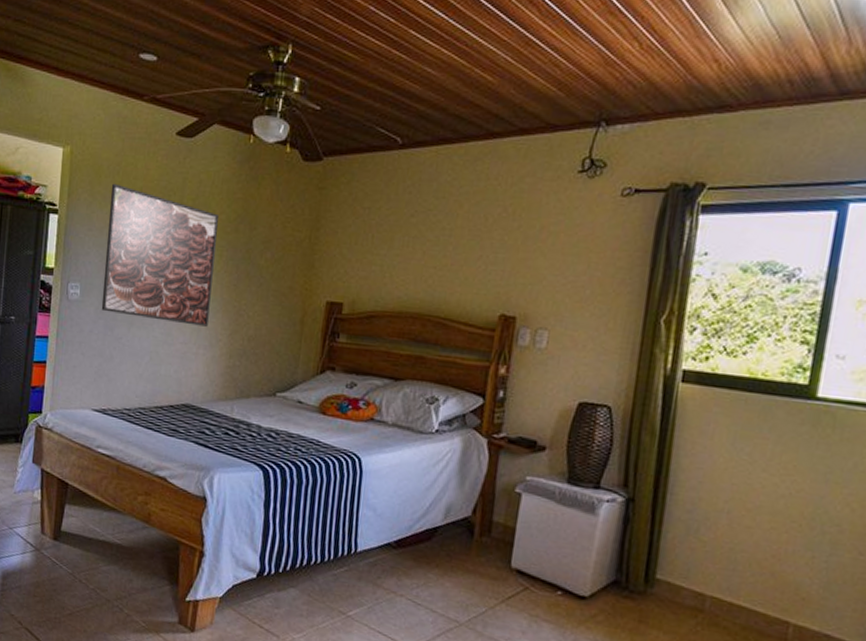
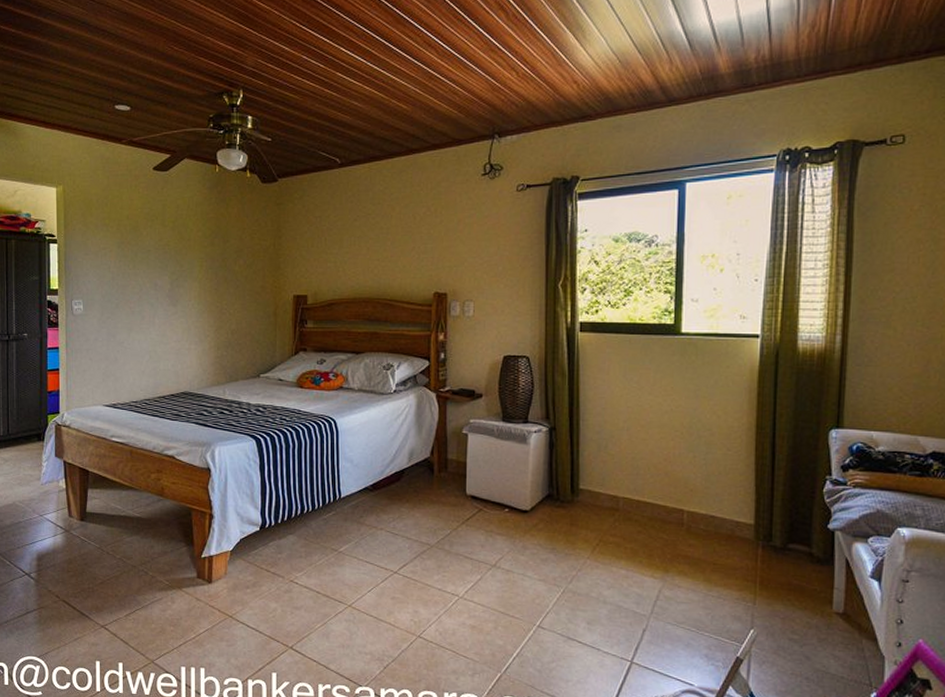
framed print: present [101,183,218,327] -> none [101,214,196,326]

